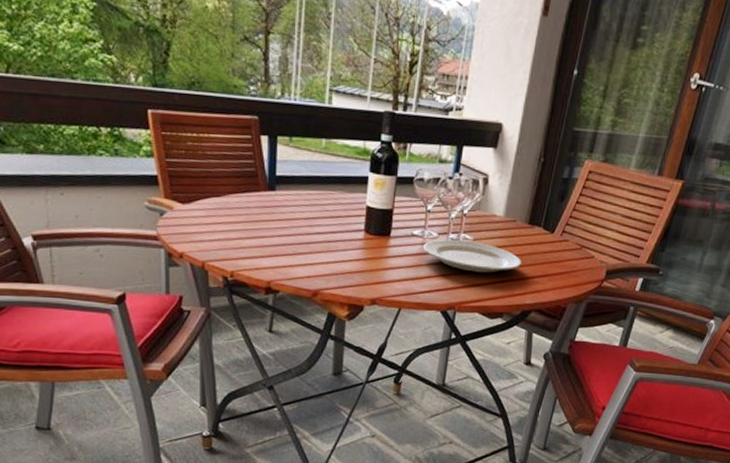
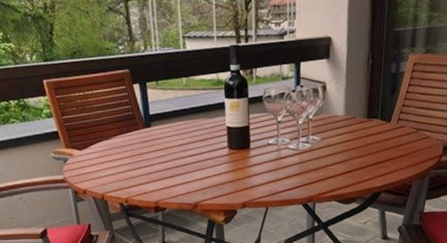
plate: present [423,239,521,273] -> none [279,141,366,167]

